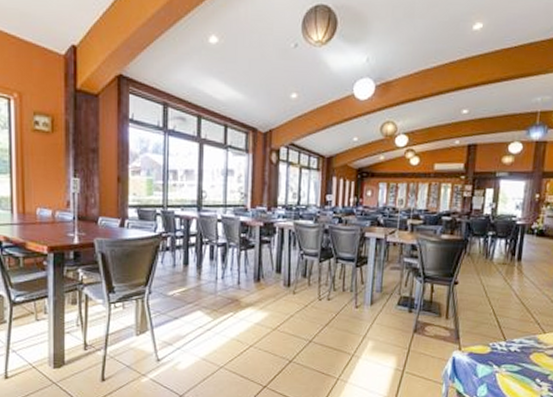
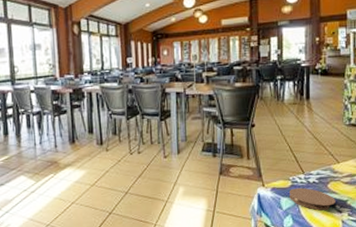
coaster: none [487,355,537,383] -> present [289,187,336,211]

